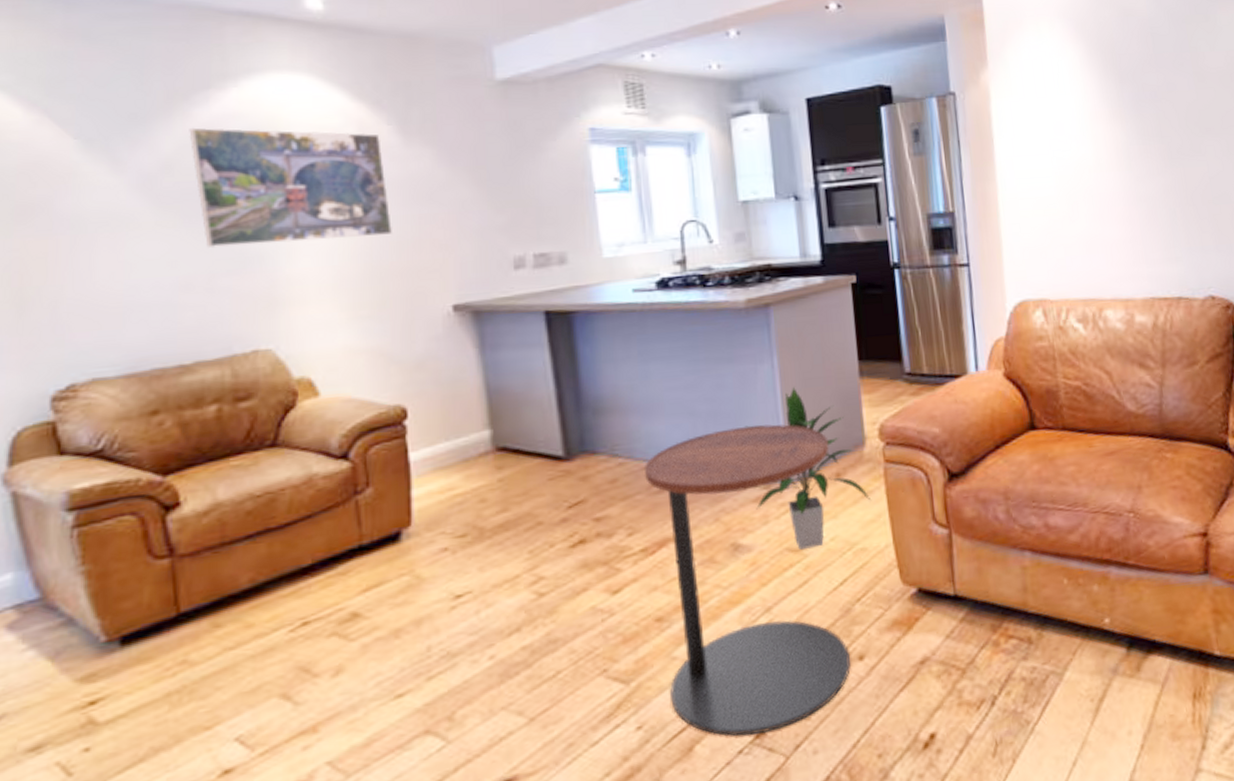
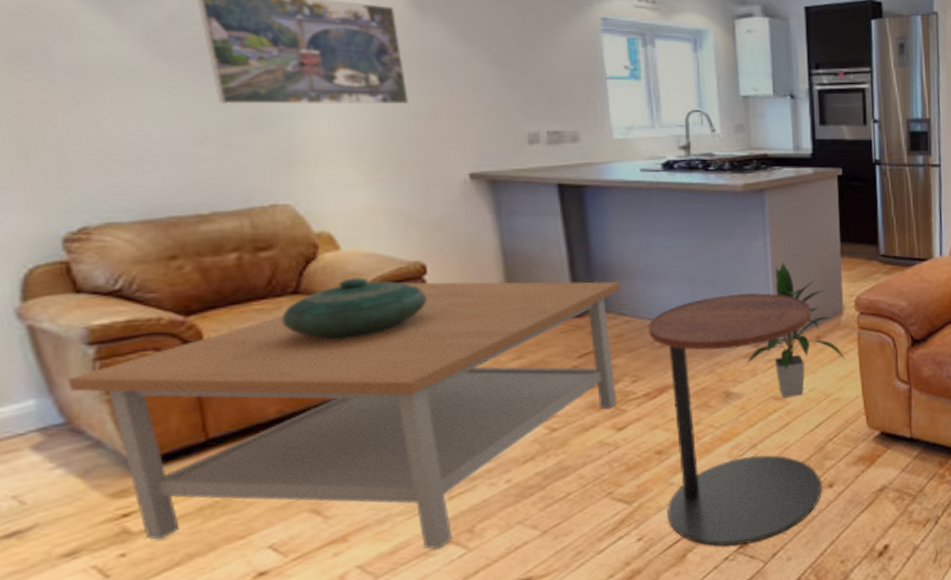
coffee table: none [45,418,614,741] -> present [67,281,621,549]
decorative bowl: none [259,425,407,497] -> present [282,277,427,340]

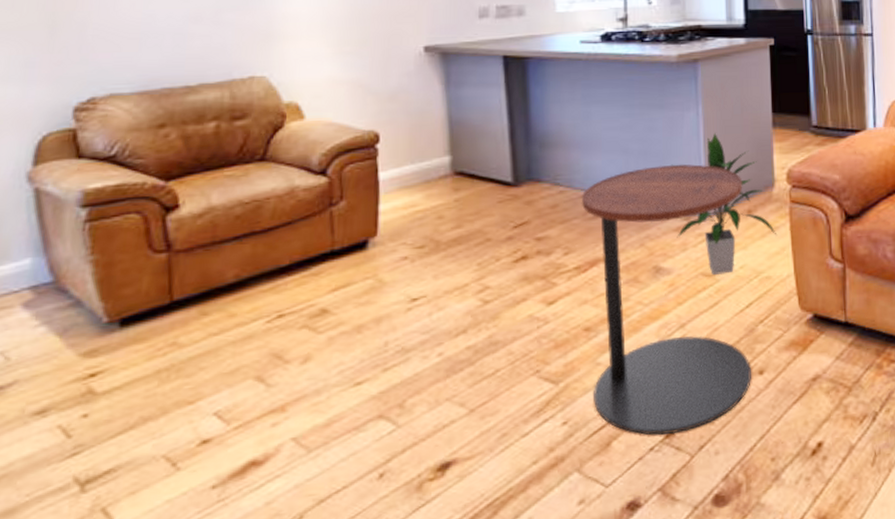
coffee table: present [67,281,621,549] -> none [60,150,557,424]
decorative bowl: present [282,277,427,340] -> none [248,146,378,206]

